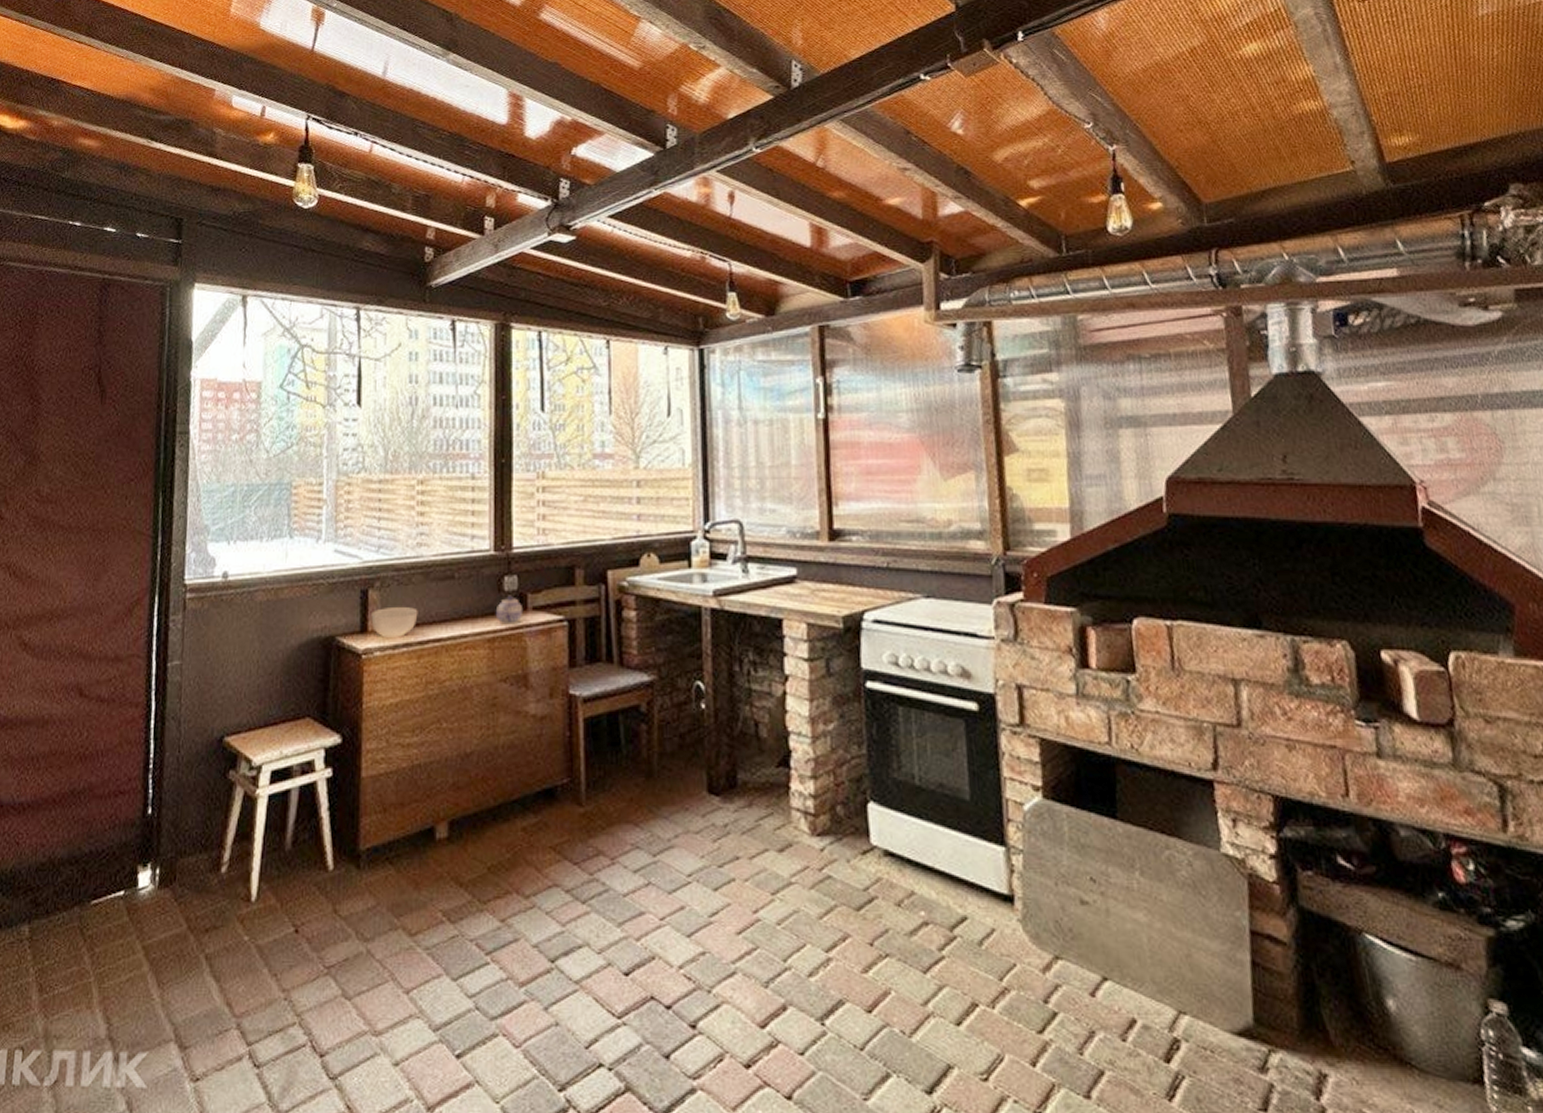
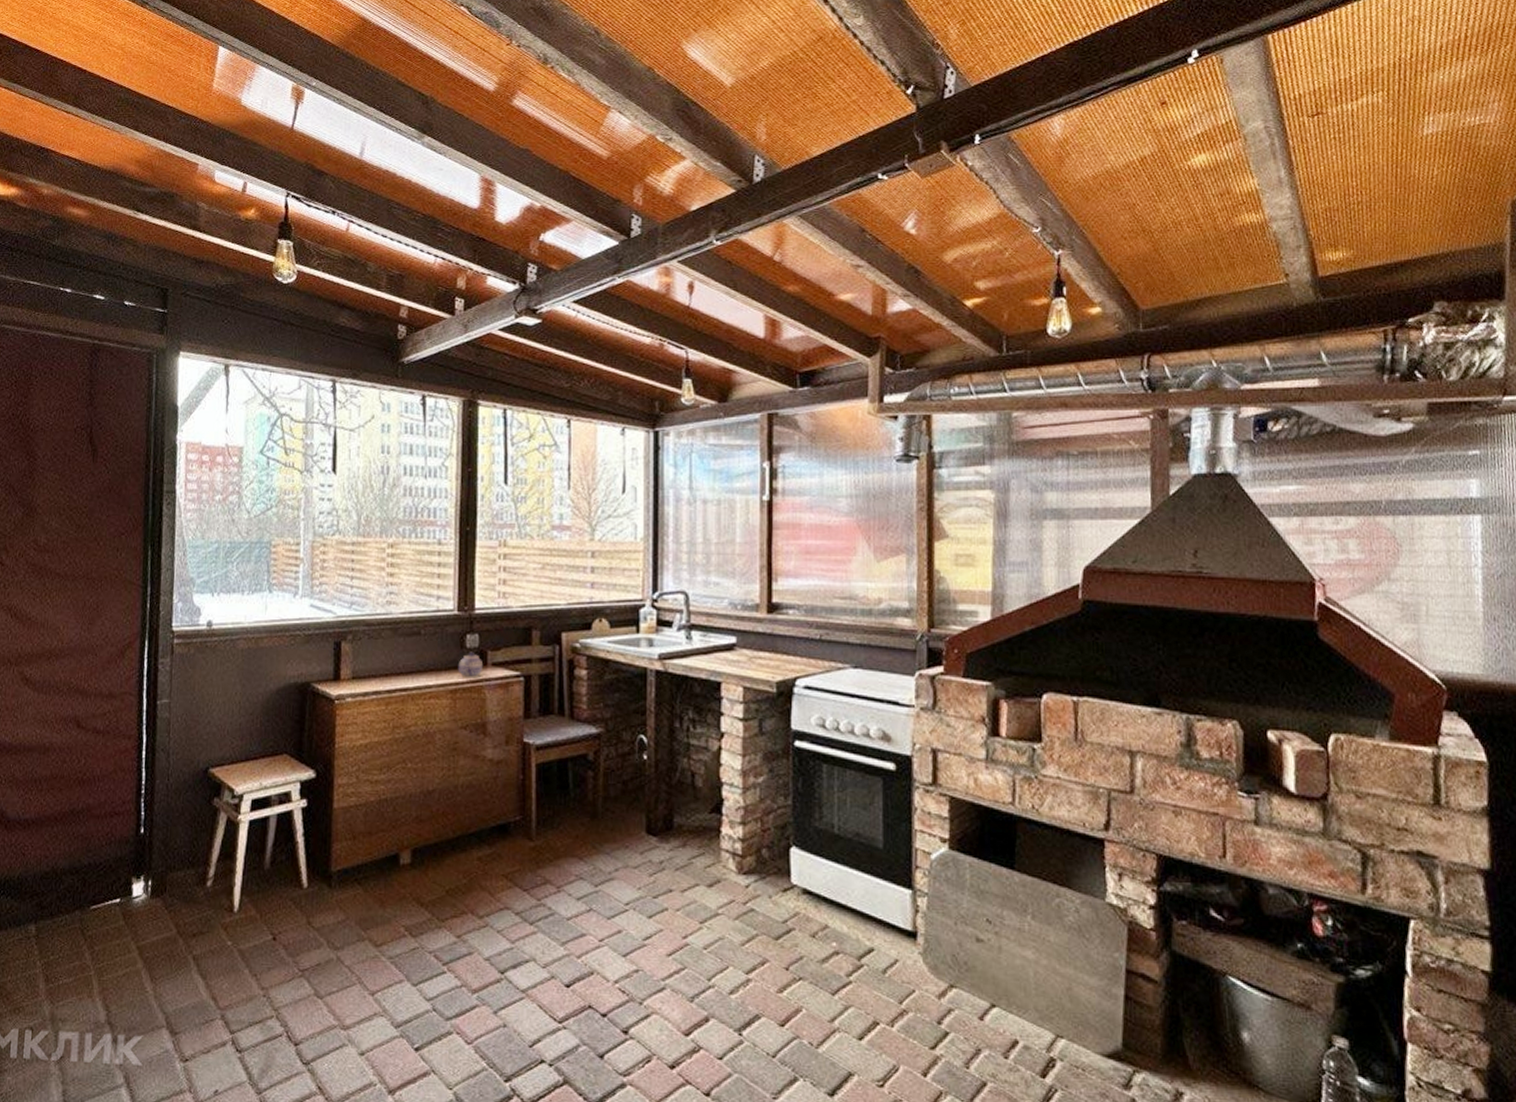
bowl: present [371,606,418,639] -> none [343,657,387,687]

